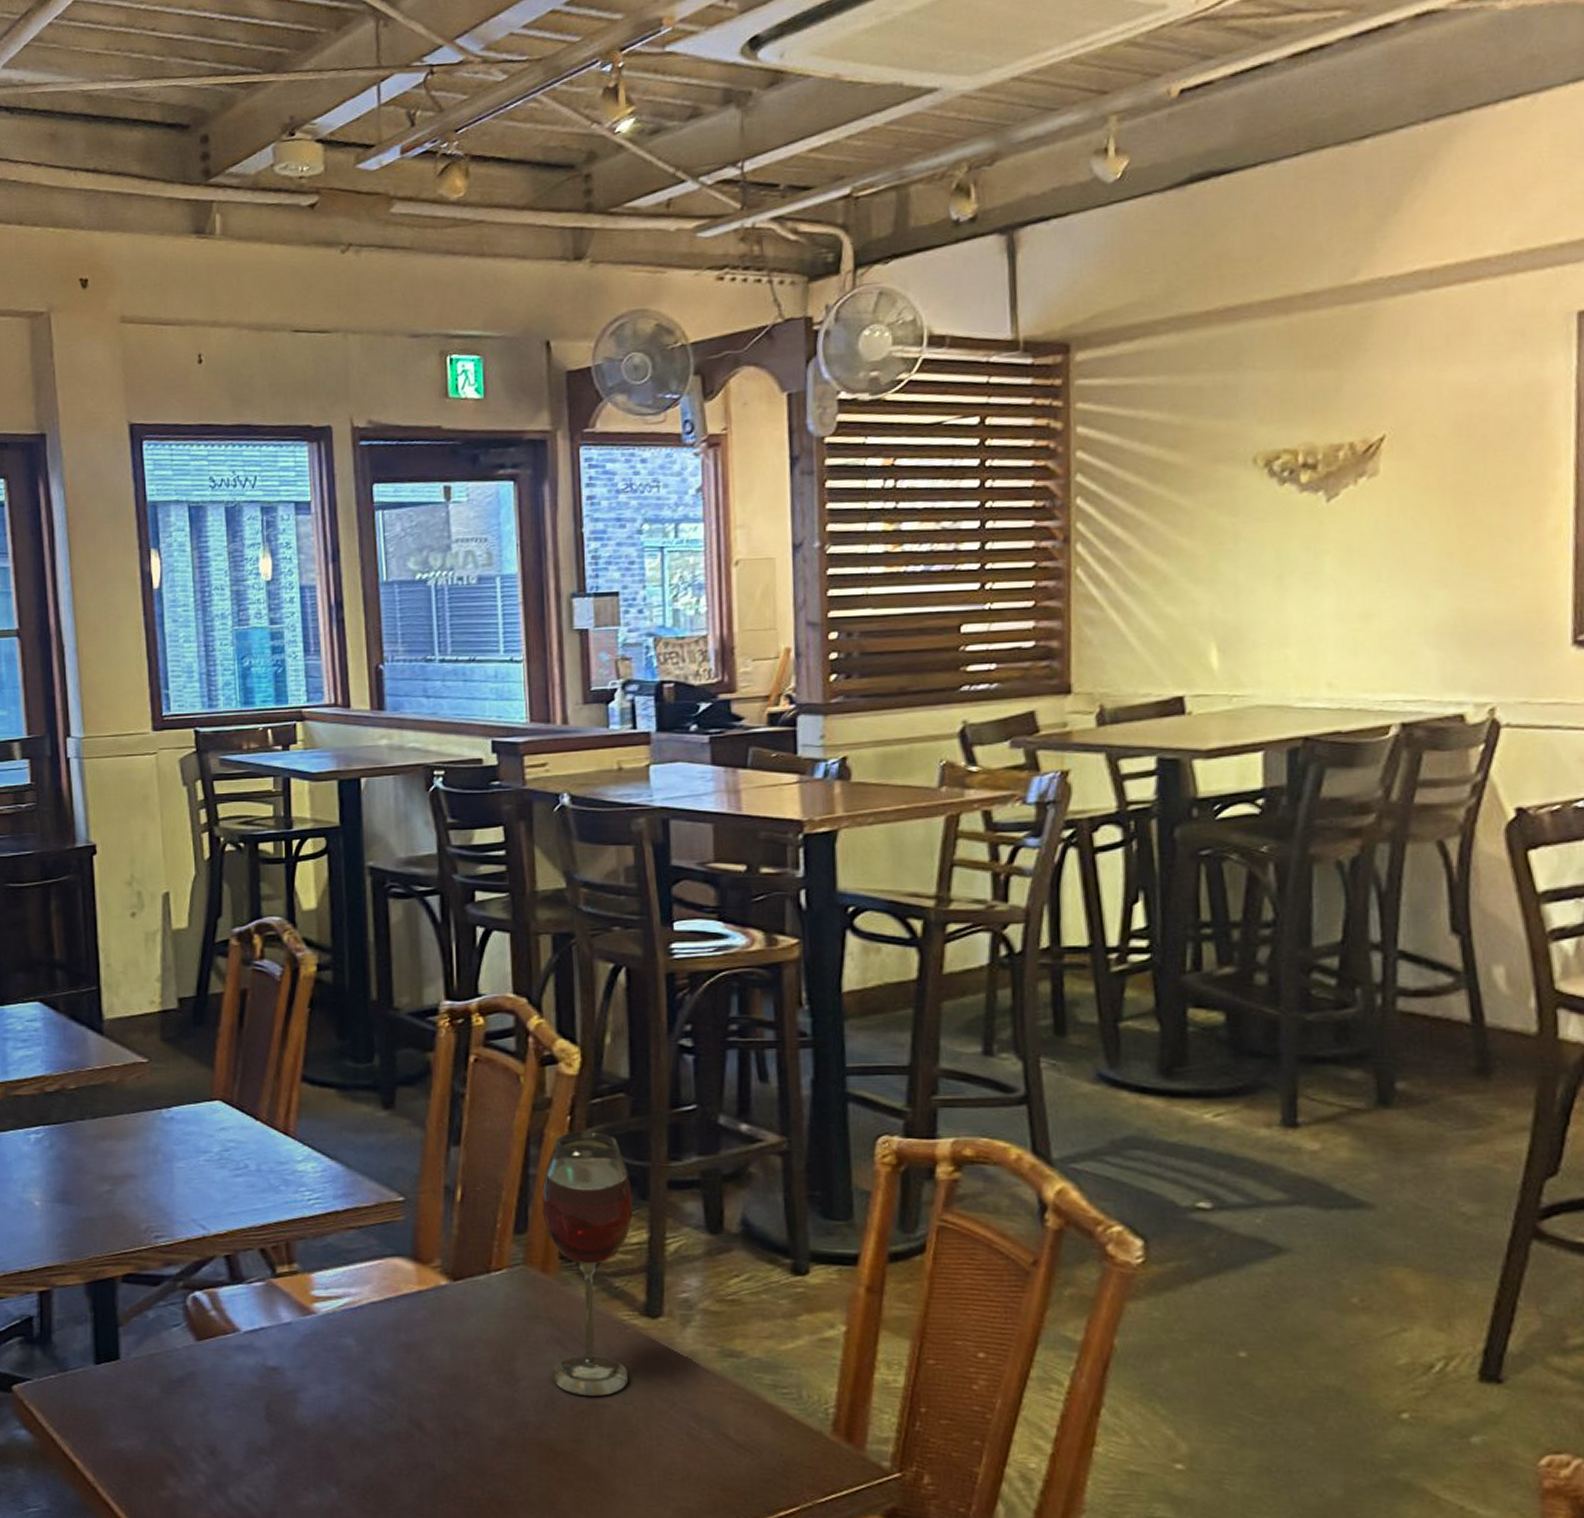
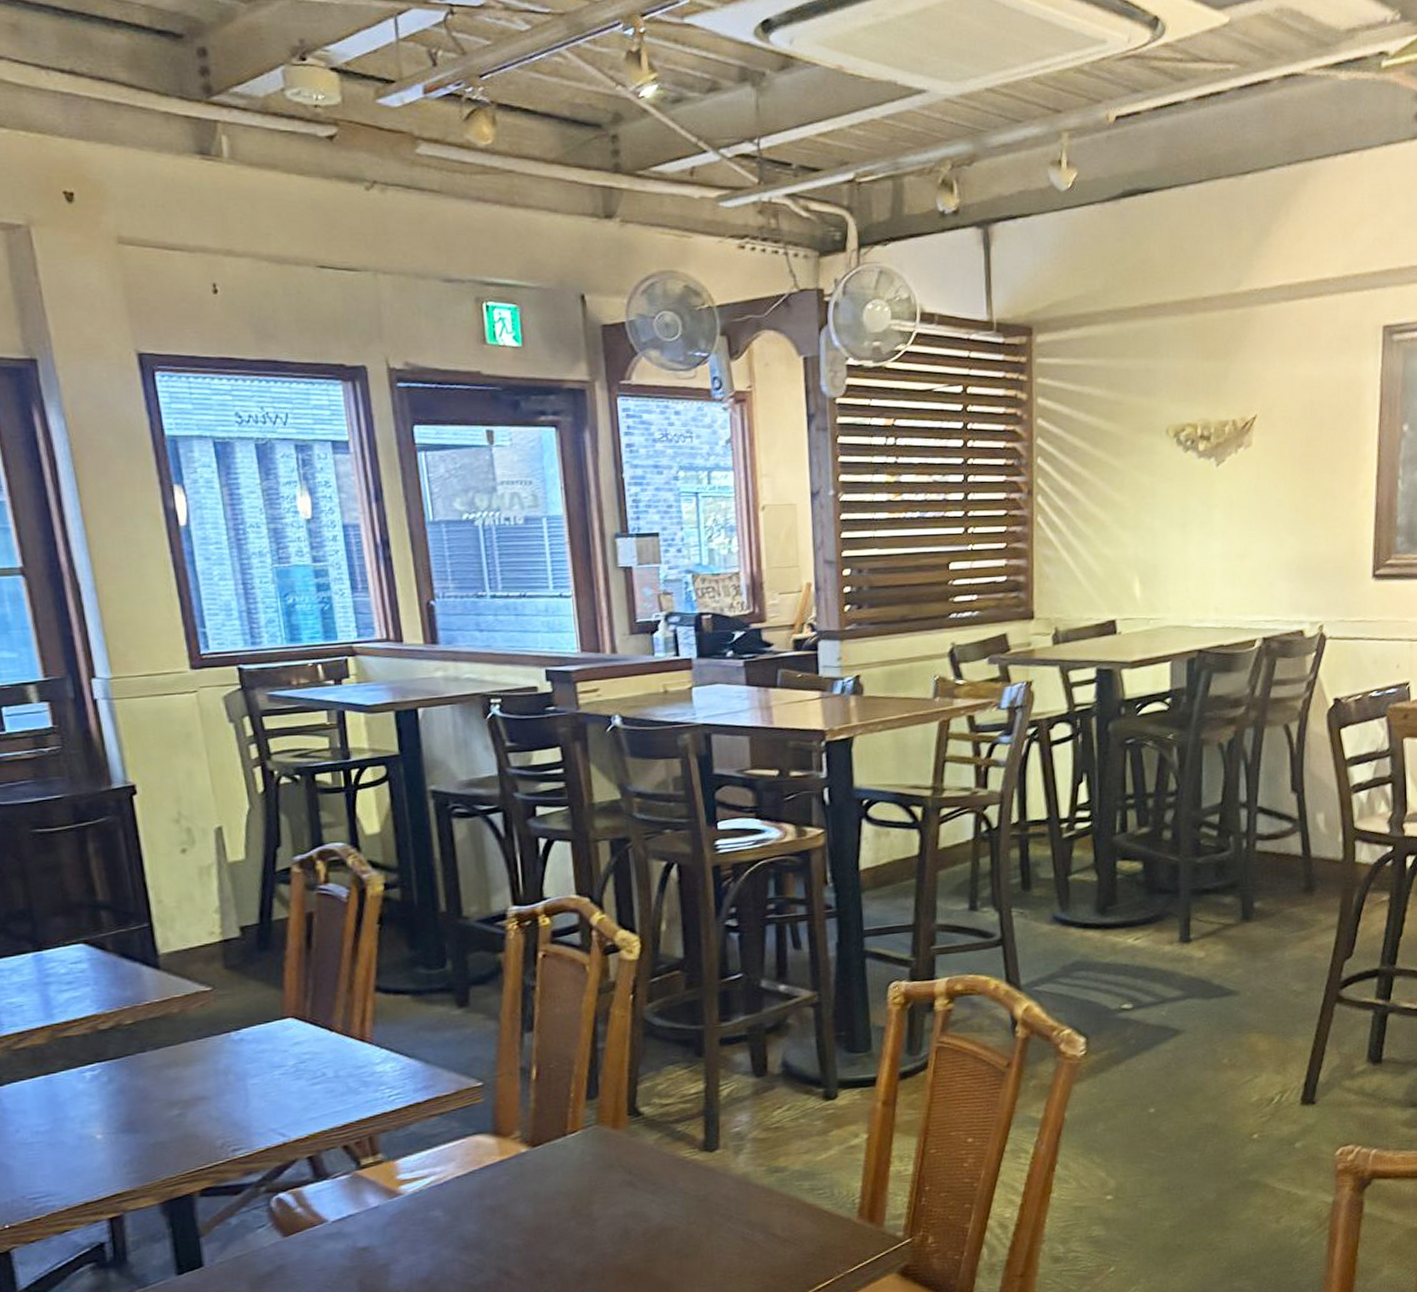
wineglass: present [541,1131,633,1397] -> none [609,1005,692,1224]

